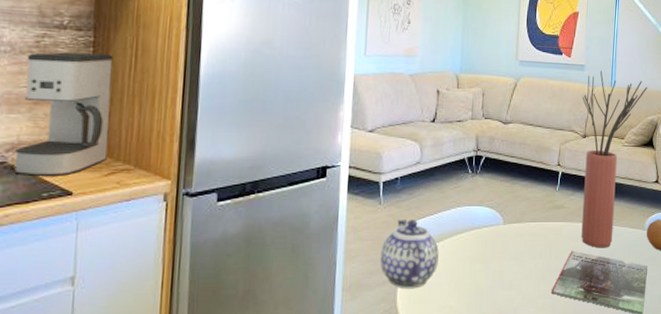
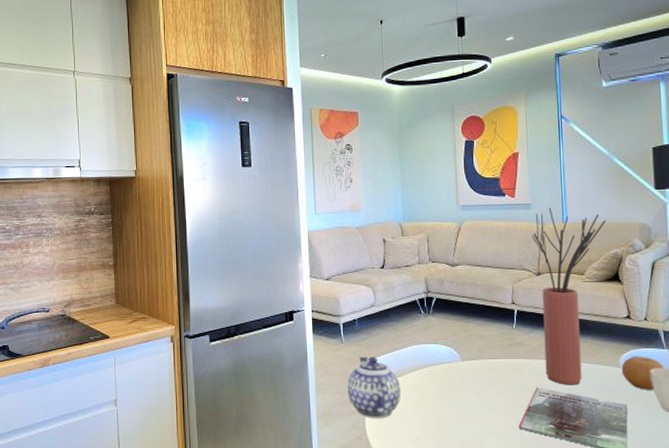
coffee maker: present [14,52,113,176] -> none [71,231,129,324]

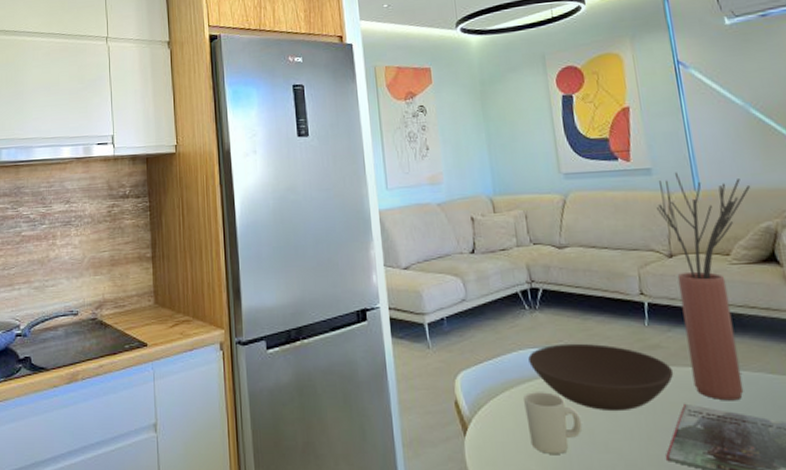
teapot: present [347,356,401,419] -> none [438,364,508,447]
mug: none [415,377,458,424] -> present [524,392,583,454]
bowl: none [421,340,531,393] -> present [528,343,674,412]

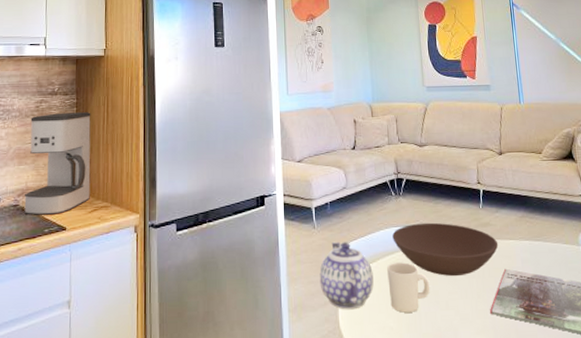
coffee maker: none [102,216,170,330] -> present [24,112,91,215]
teapot: none [438,364,508,447] -> present [319,241,374,310]
vase: present [657,172,751,401] -> none [493,89,558,266]

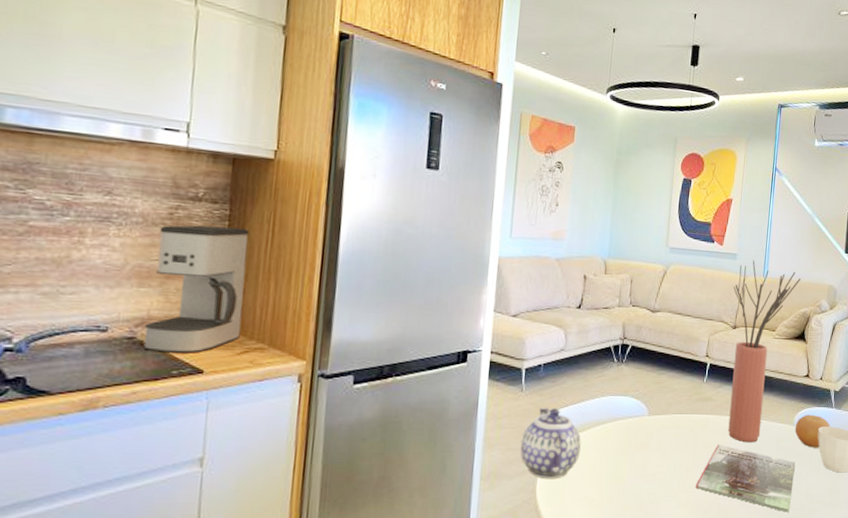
mug: present [387,262,430,313] -> none [595,433,640,484]
bowl: present [392,222,499,277] -> none [607,393,716,450]
vase: none [493,89,558,266] -> present [728,260,802,443]

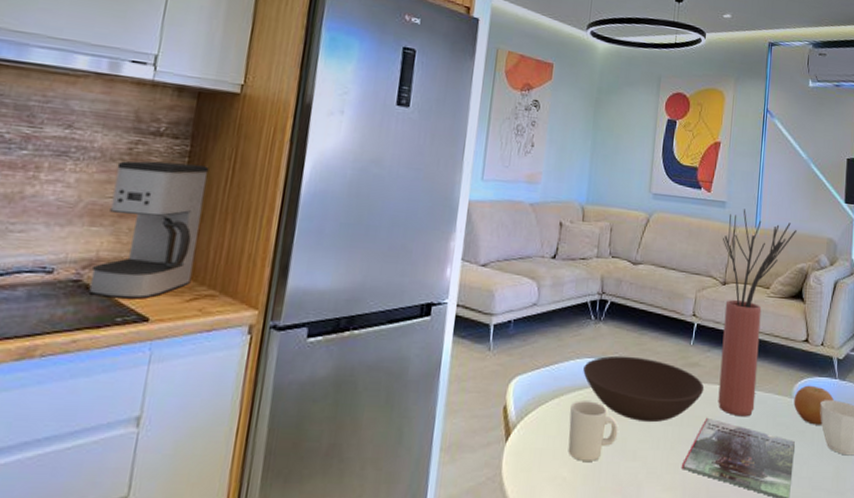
teapot: present [520,407,581,480] -> none [485,368,554,454]
mug: none [595,433,640,484] -> present [568,400,618,461]
bowl: none [607,393,716,450] -> present [583,355,705,423]

